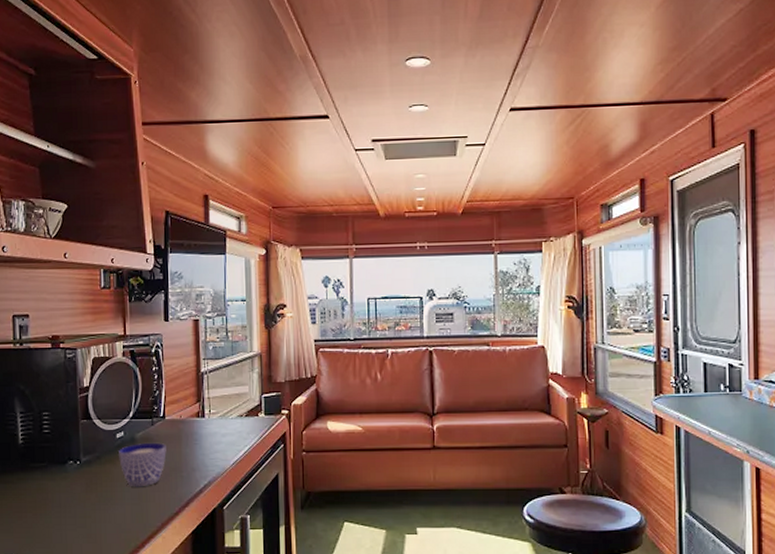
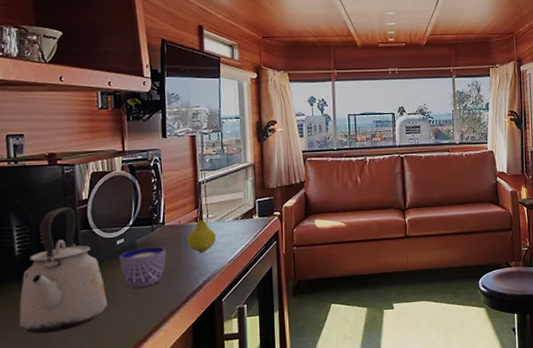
kettle: none [21,395,106,530] -> present [19,207,107,334]
fruit: none [188,403,218,452] -> present [188,209,216,253]

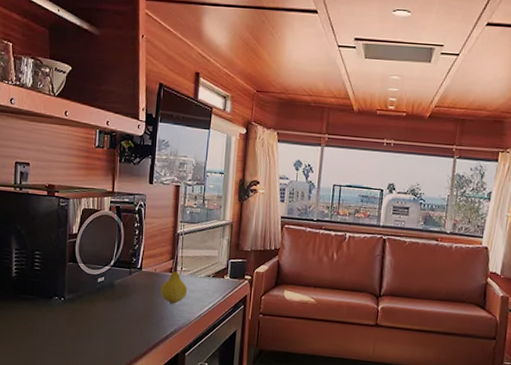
kettle: present [19,207,107,334] -> none [10,238,84,354]
cup: present [119,246,167,288] -> none [98,289,141,327]

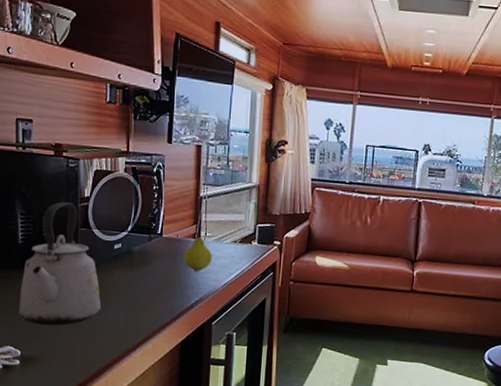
kettle: none [10,238,84,354] -> present [19,201,101,326]

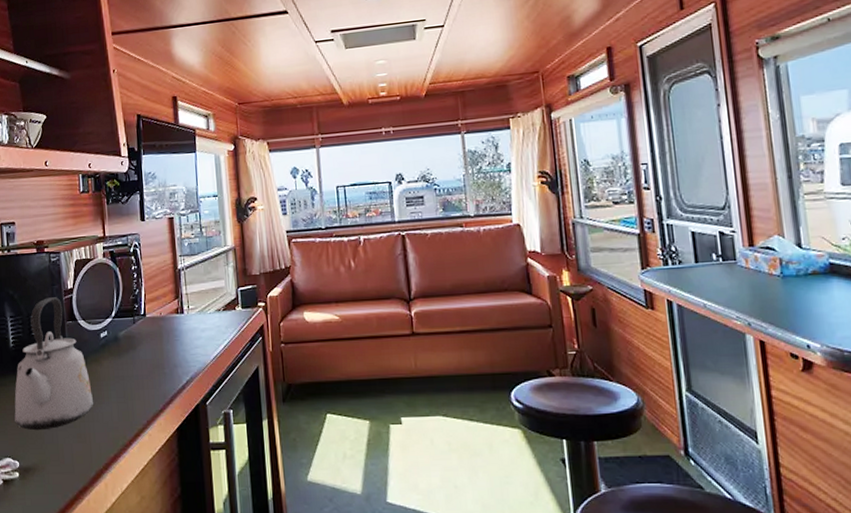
fruit: present [184,225,212,271] -> none [169,299,198,348]

